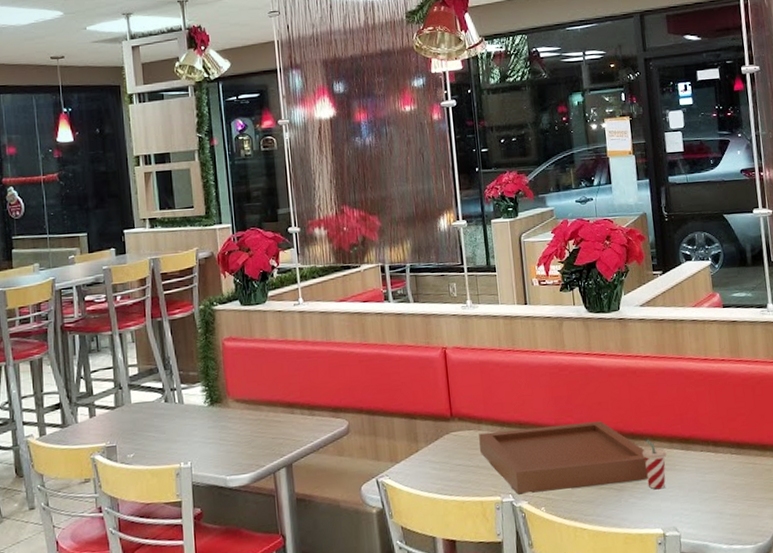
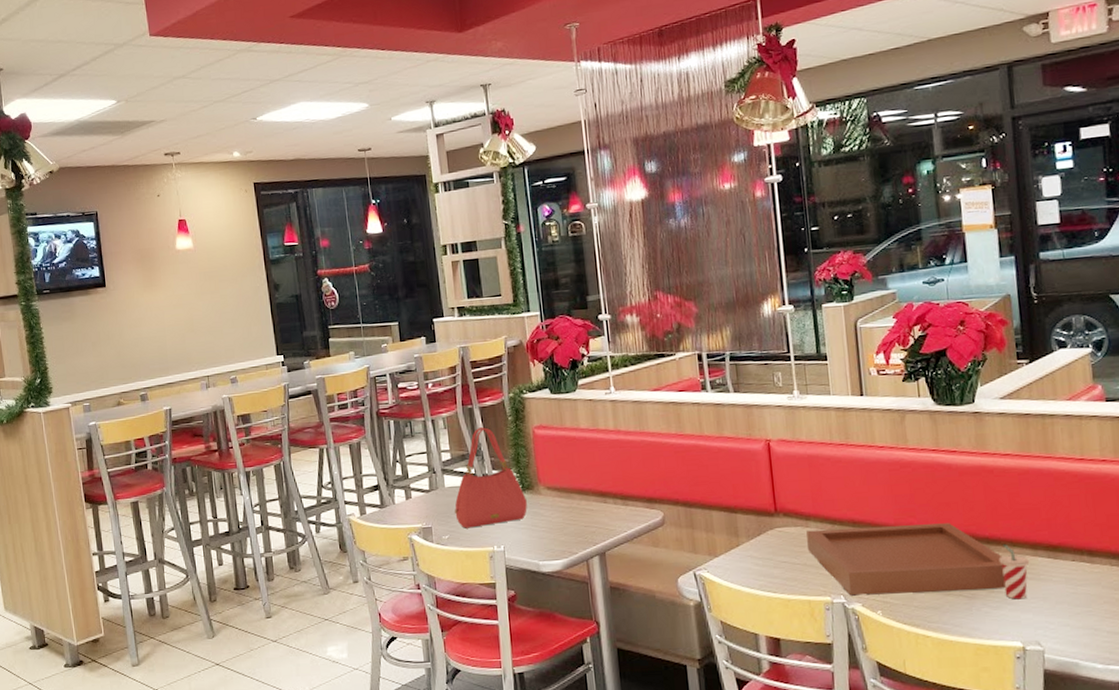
handbag: none [141,340,215,446] -> present [455,427,527,528]

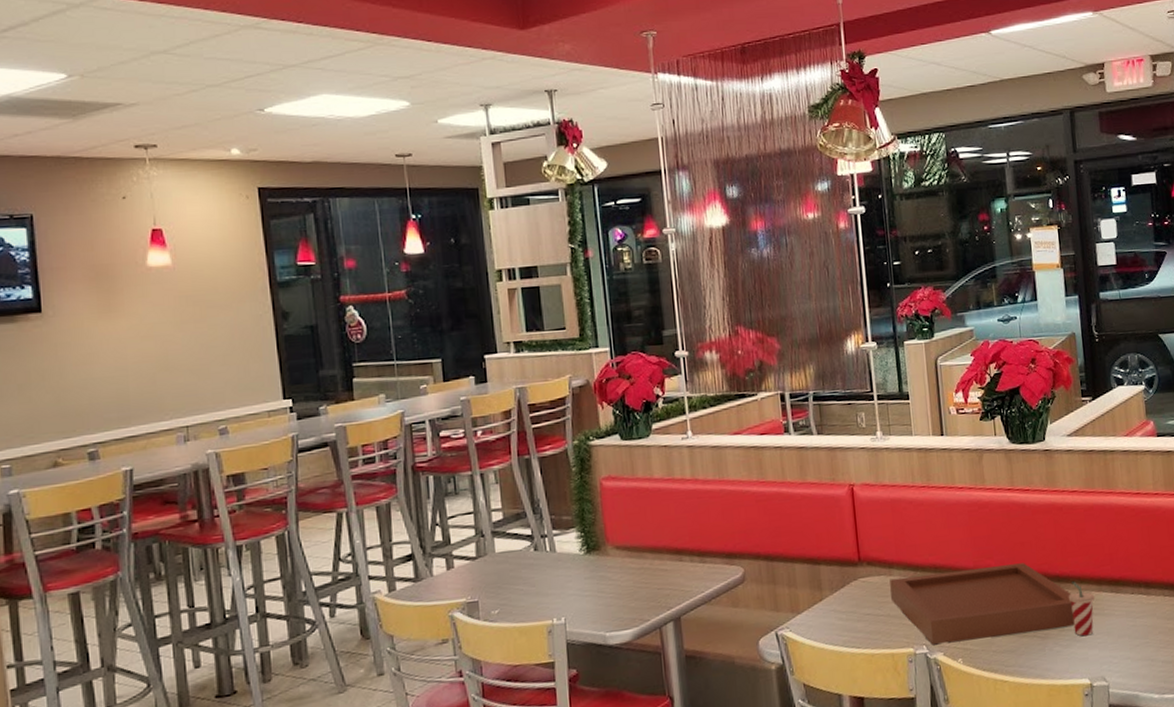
handbag: present [455,427,527,528] -> none [507,480,593,600]

